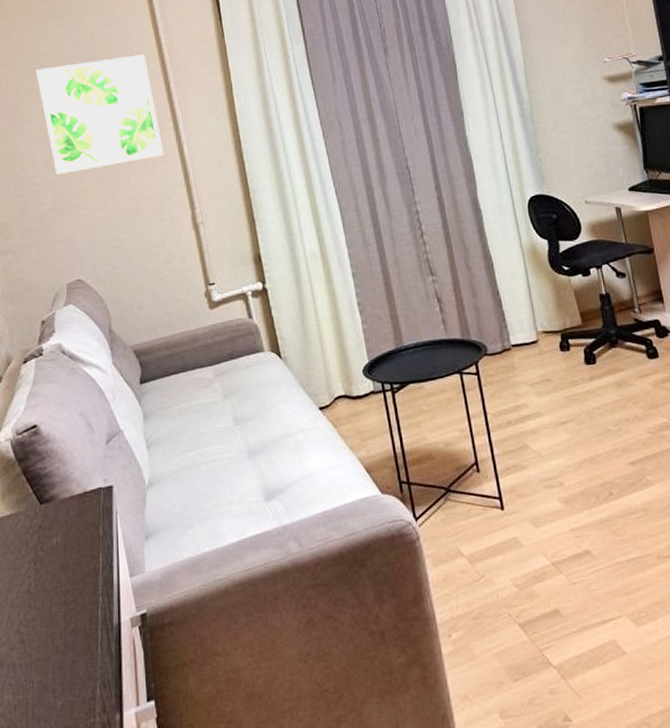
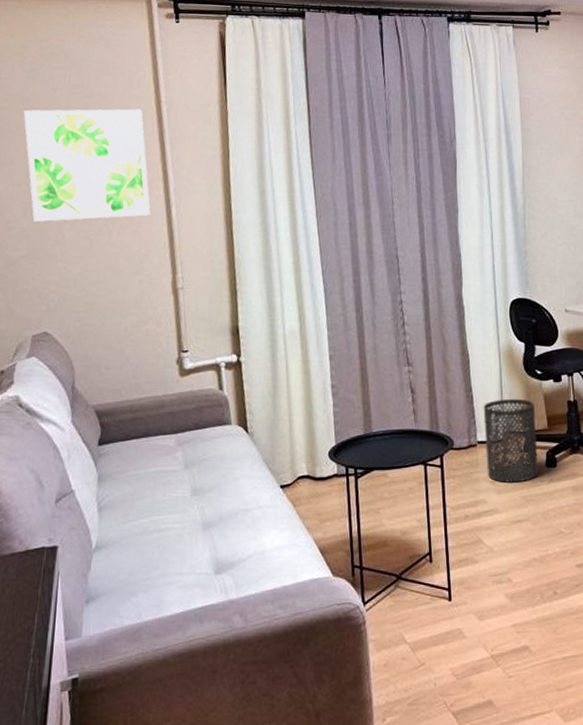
trash can: none [513,296,579,384] -> present [483,398,539,483]

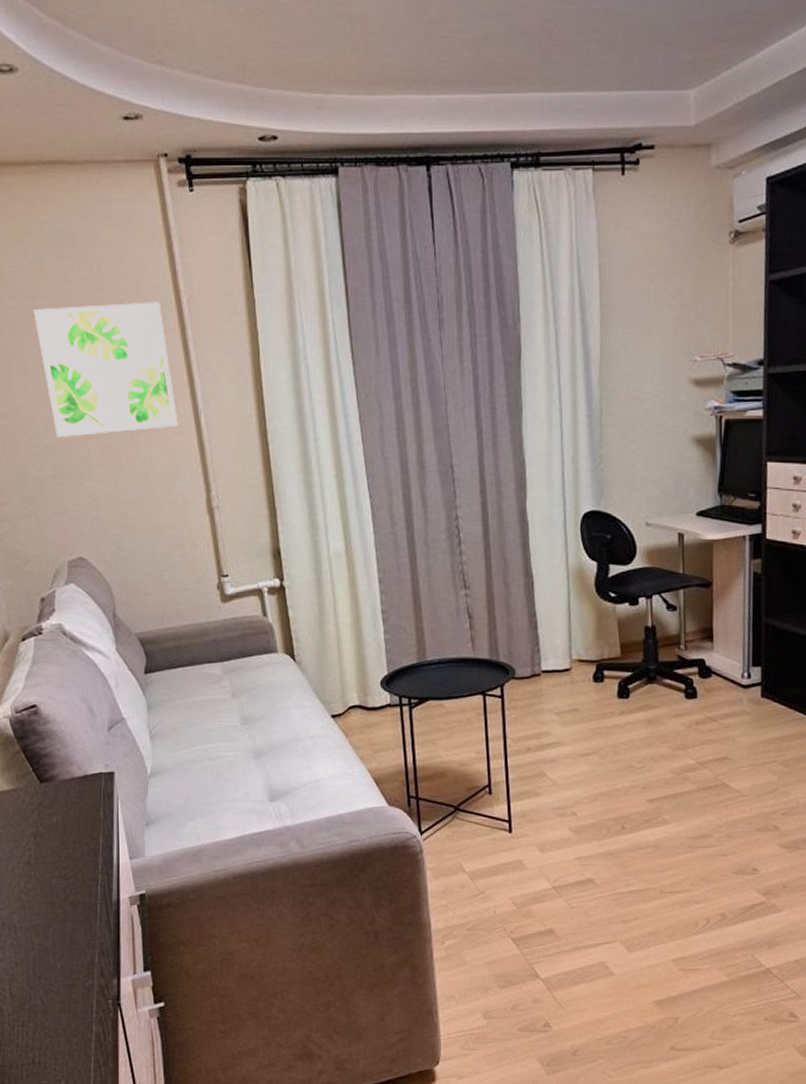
trash can: present [483,398,539,483] -> none [548,624,609,714]

